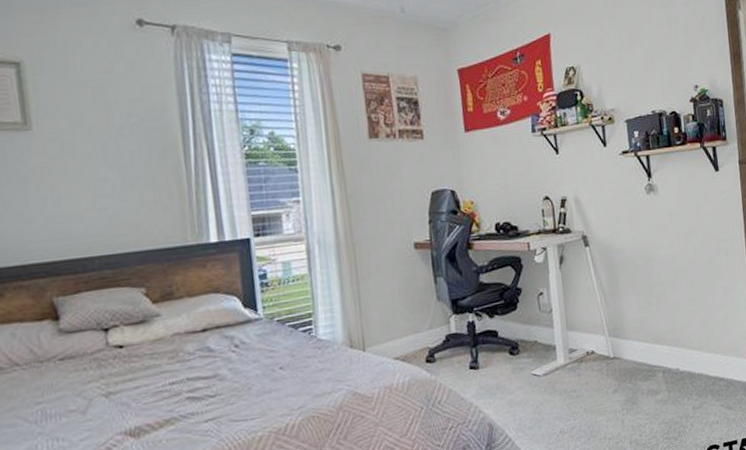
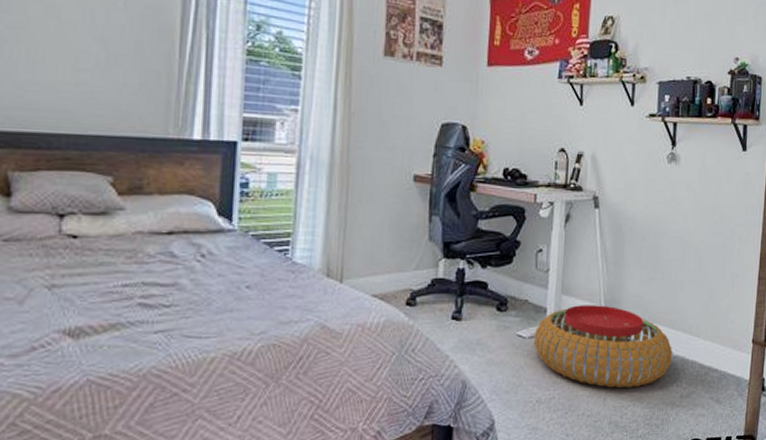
pouf: none [548,334,680,411] -> present [534,305,673,388]

